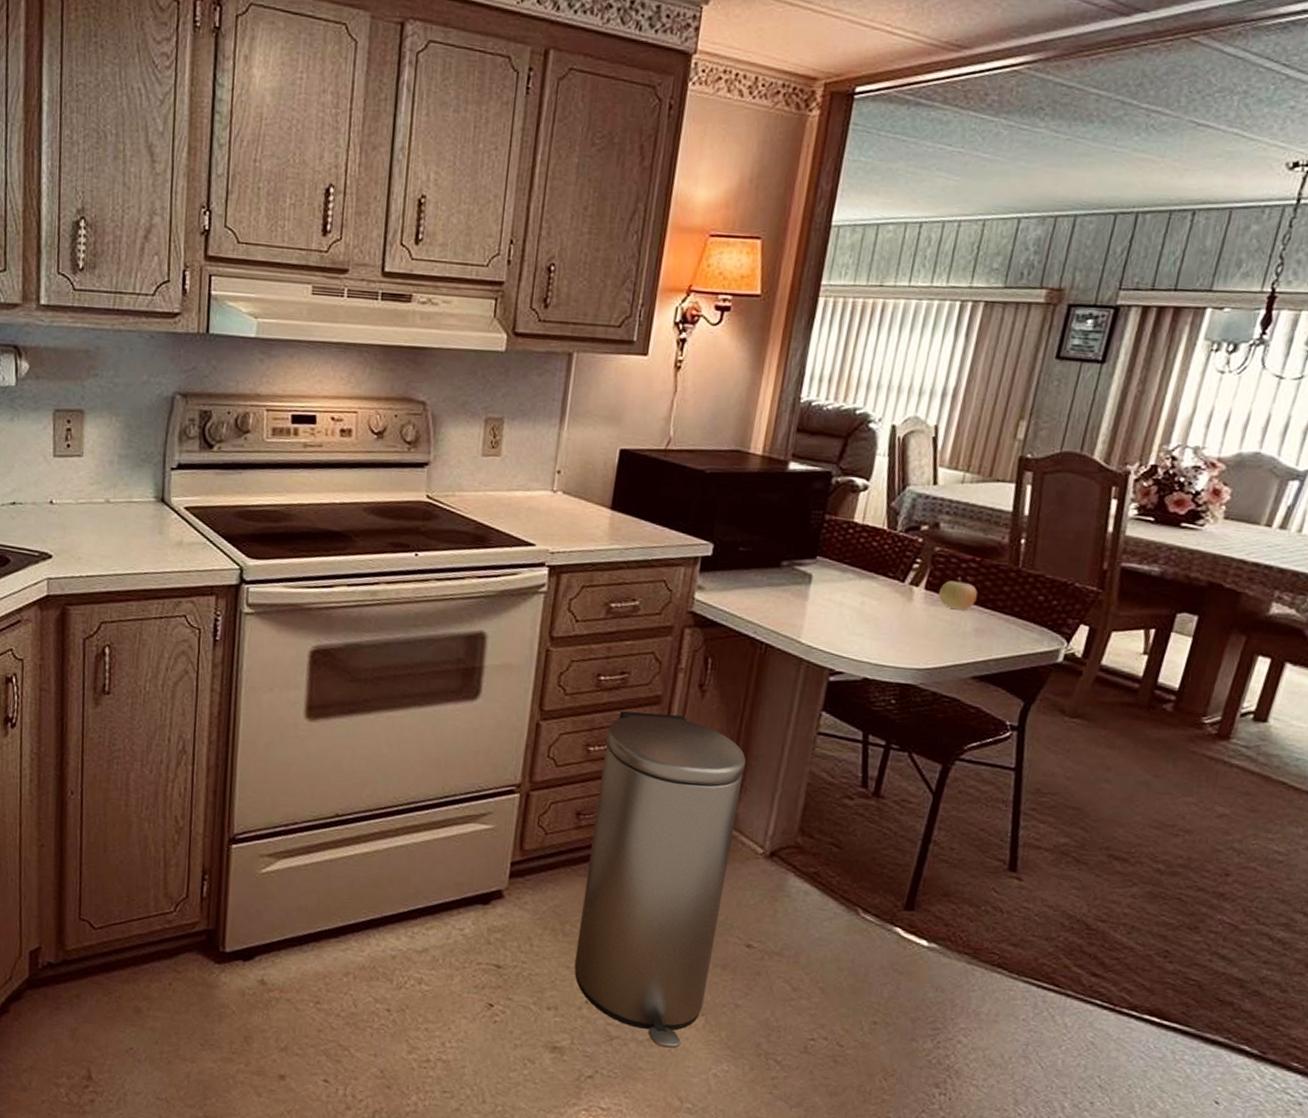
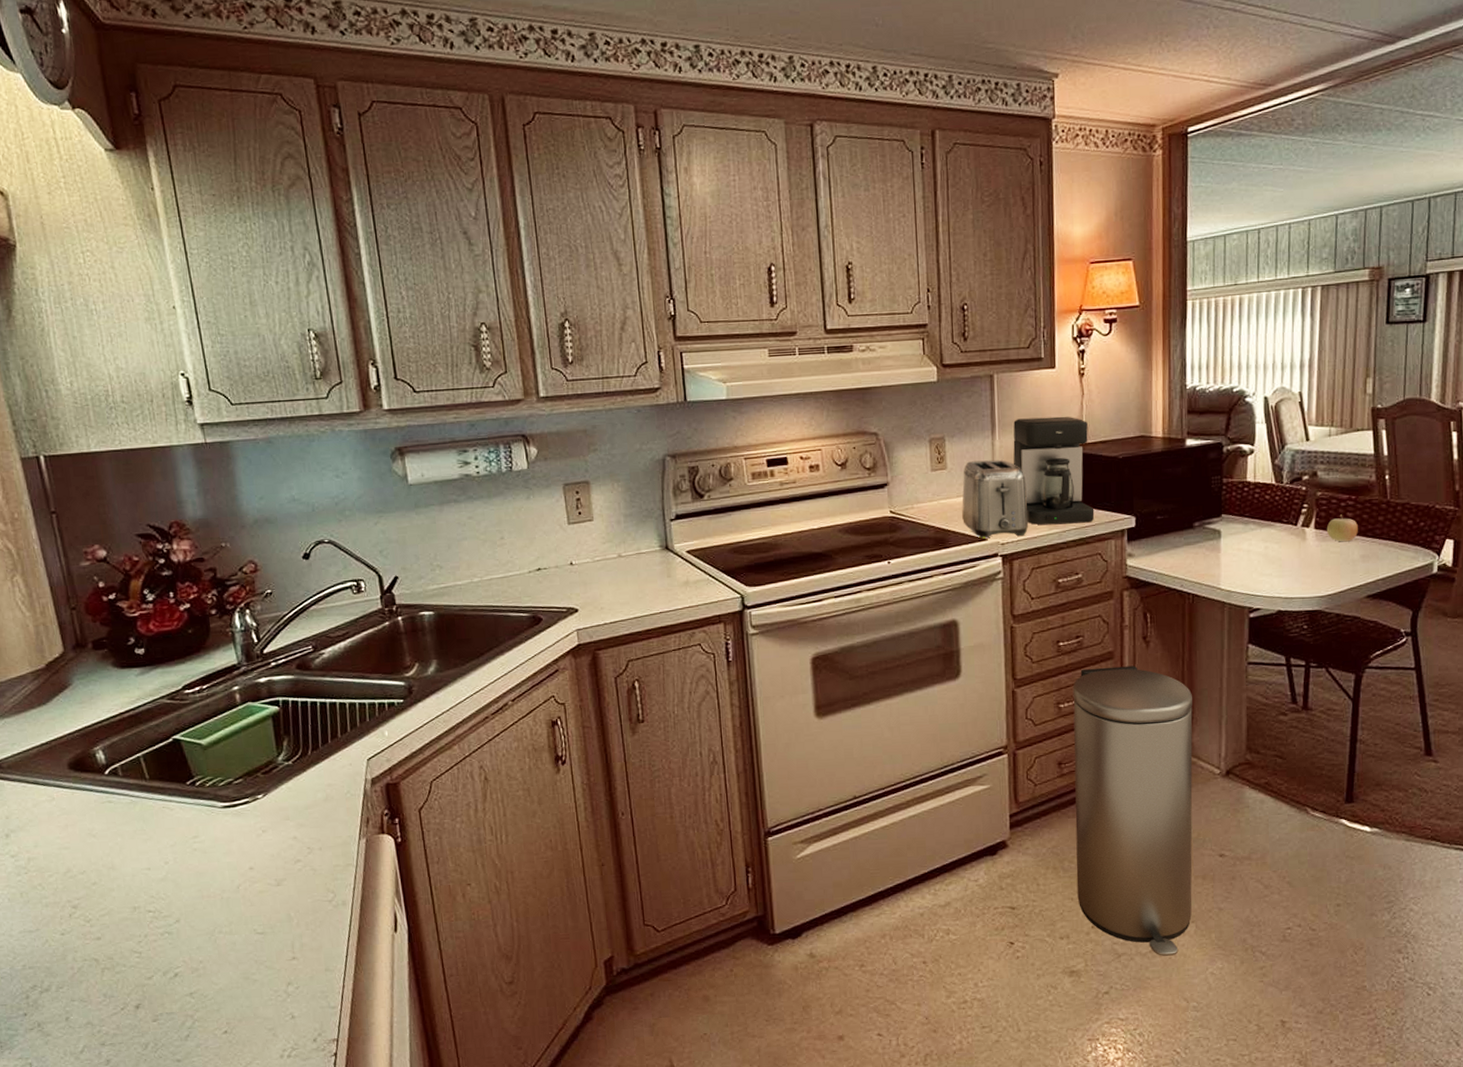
toaster: none [509,451,592,548] -> present [962,459,1029,538]
coffee maker: none [580,409,675,543] -> present [1013,416,1095,525]

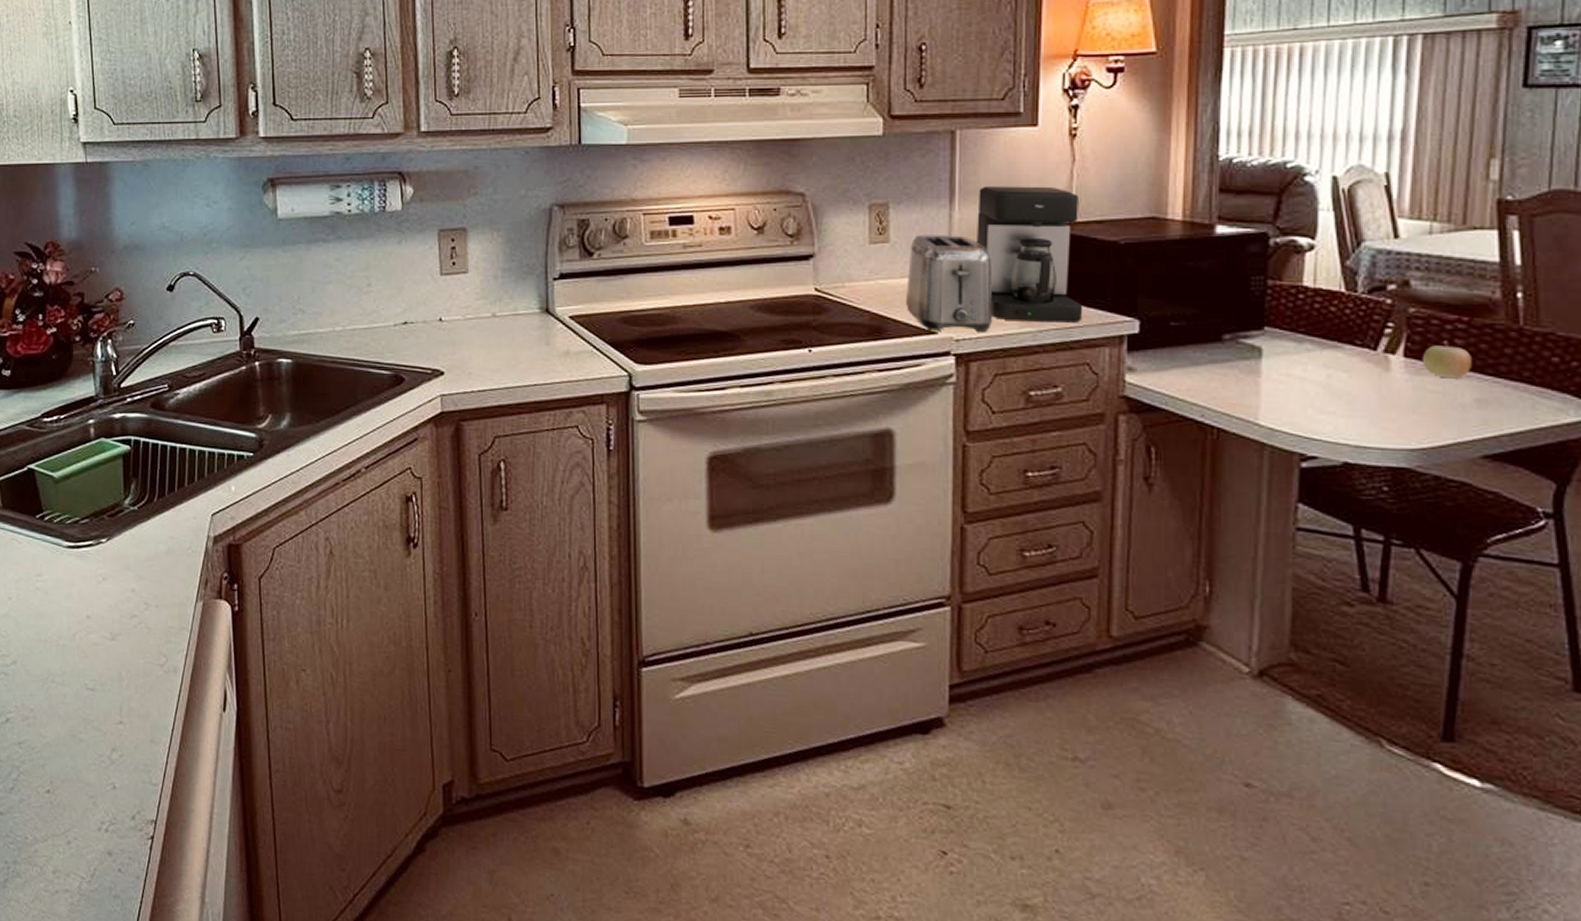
pedal bin: present [1072,665,1193,956] -> none [1037,510,1214,911]

